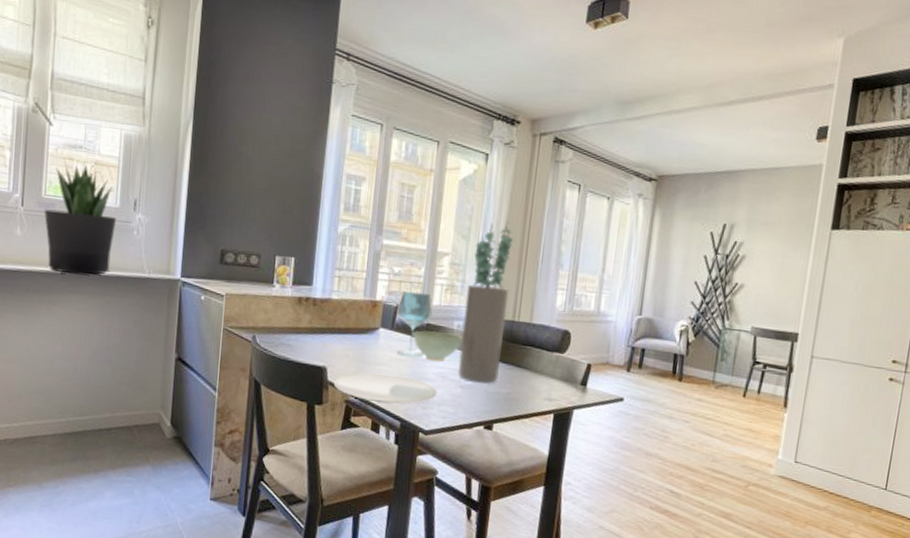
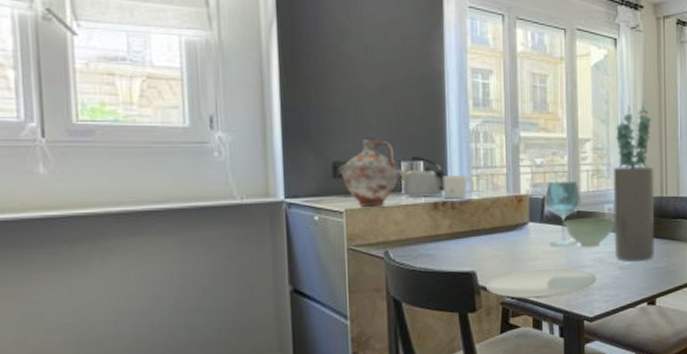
planter: present [44,158,117,275] -> none [78,74,188,213]
ceramic jug: none [227,230,273,294] -> present [342,137,399,207]
kettle: none [271,251,312,293] -> present [397,155,445,197]
mug: none [307,273,336,297] -> present [442,175,475,199]

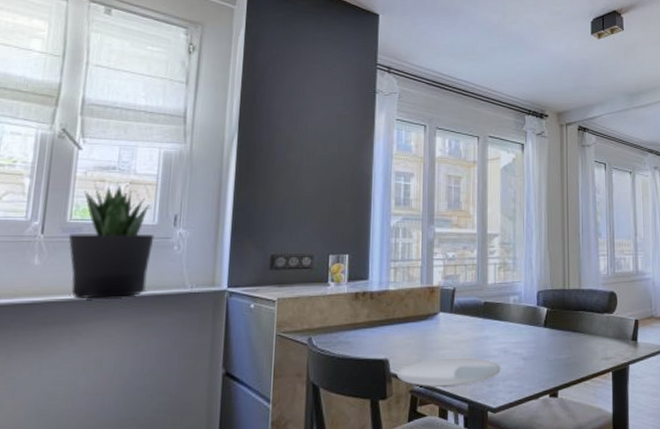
planter: none [78,74,188,213] -> present [68,180,155,299]
ceramic jug: present [342,137,399,207] -> none [278,233,326,296]
kettle: present [397,155,445,197] -> none [325,249,367,288]
mug: present [442,175,475,199] -> none [364,268,393,290]
wine glass: present [545,181,582,247] -> none [455,273,489,337]
bowl: present [564,218,615,248] -> none [472,309,520,338]
vase: present [613,102,655,263] -> none [518,200,558,354]

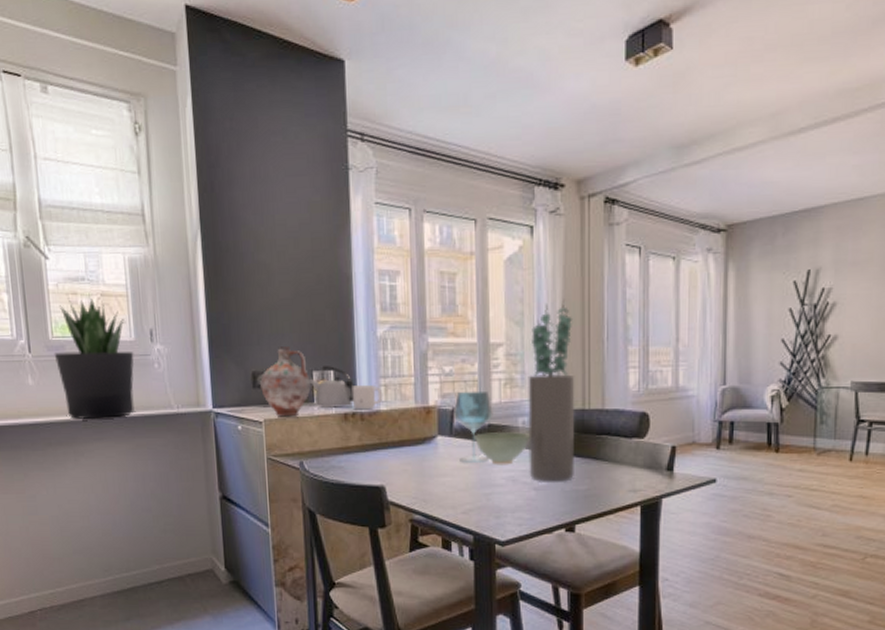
ceramic jug: none [278,233,326,296] -> present [260,346,311,417]
kettle: none [325,249,367,288] -> present [309,365,354,408]
mug: none [364,268,393,290] -> present [352,385,383,410]
plate: present [397,357,501,387] -> none [395,485,509,517]
wine glass: none [455,273,489,337] -> present [454,390,493,463]
bowl: none [472,309,520,338] -> present [475,432,530,465]
vase: none [518,200,558,354] -> present [528,299,575,484]

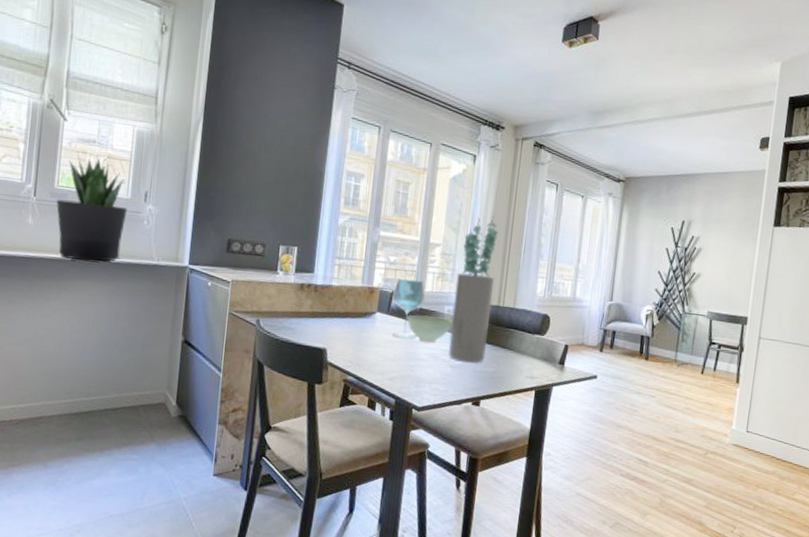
ceramic jug: present [260,346,311,417] -> none [233,221,277,281]
kettle: present [309,365,354,408] -> none [275,241,313,280]
mug: present [352,385,383,410] -> none [309,262,336,284]

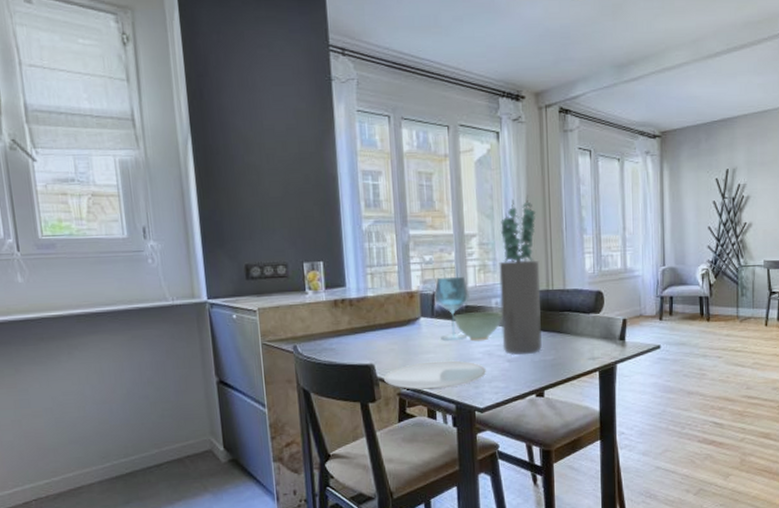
planter: present [56,151,128,262] -> none [44,194,129,315]
plate: none [333,354,429,383] -> present [384,360,486,390]

